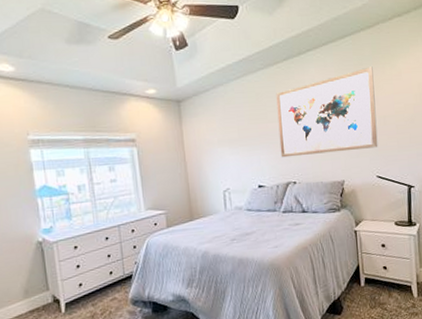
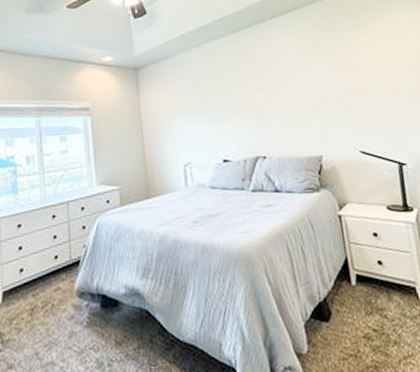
wall art: present [276,66,378,158] -> none [240,32,359,129]

